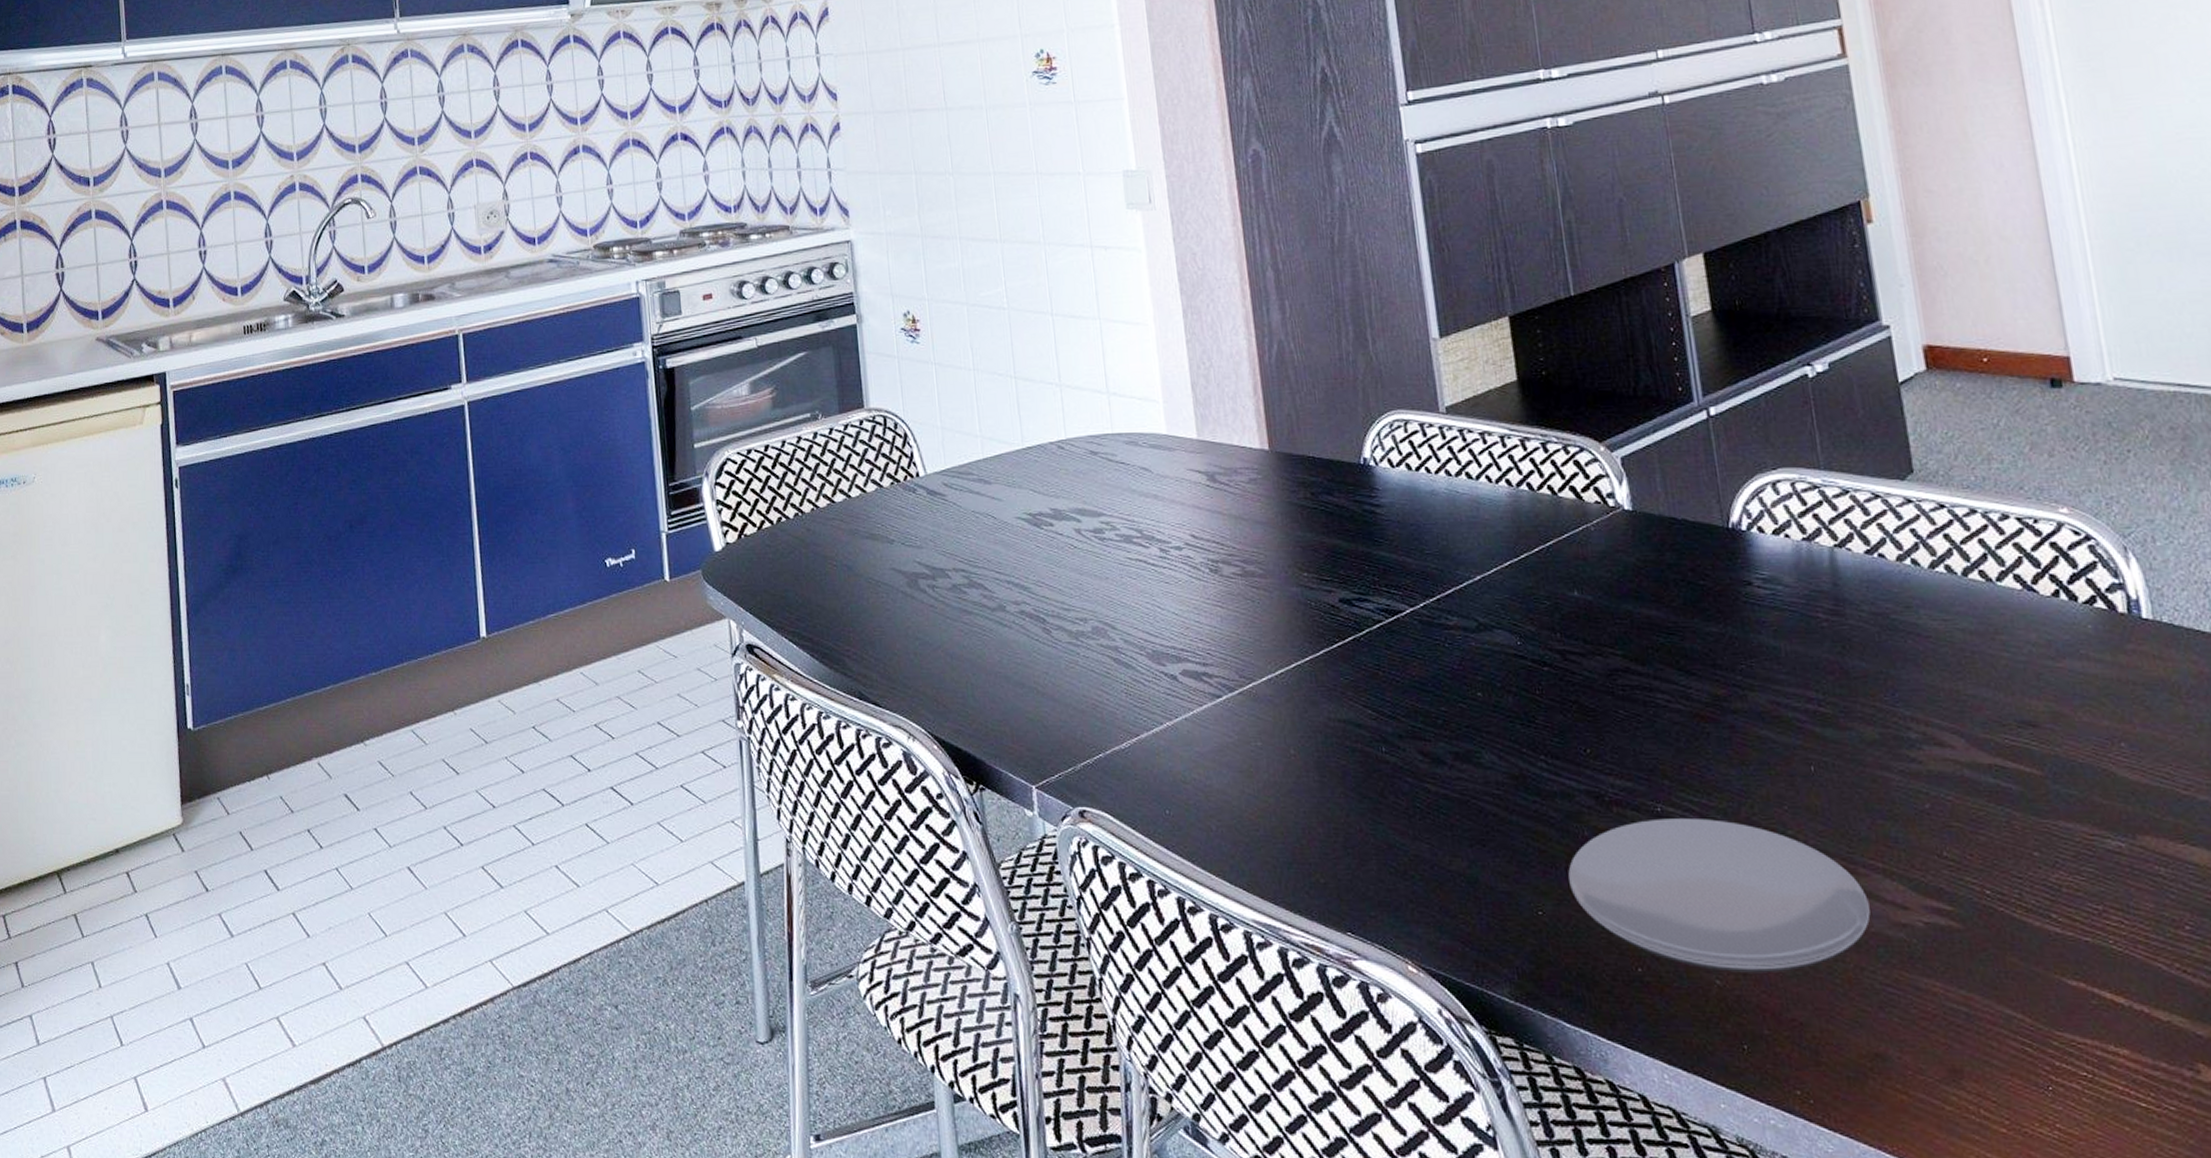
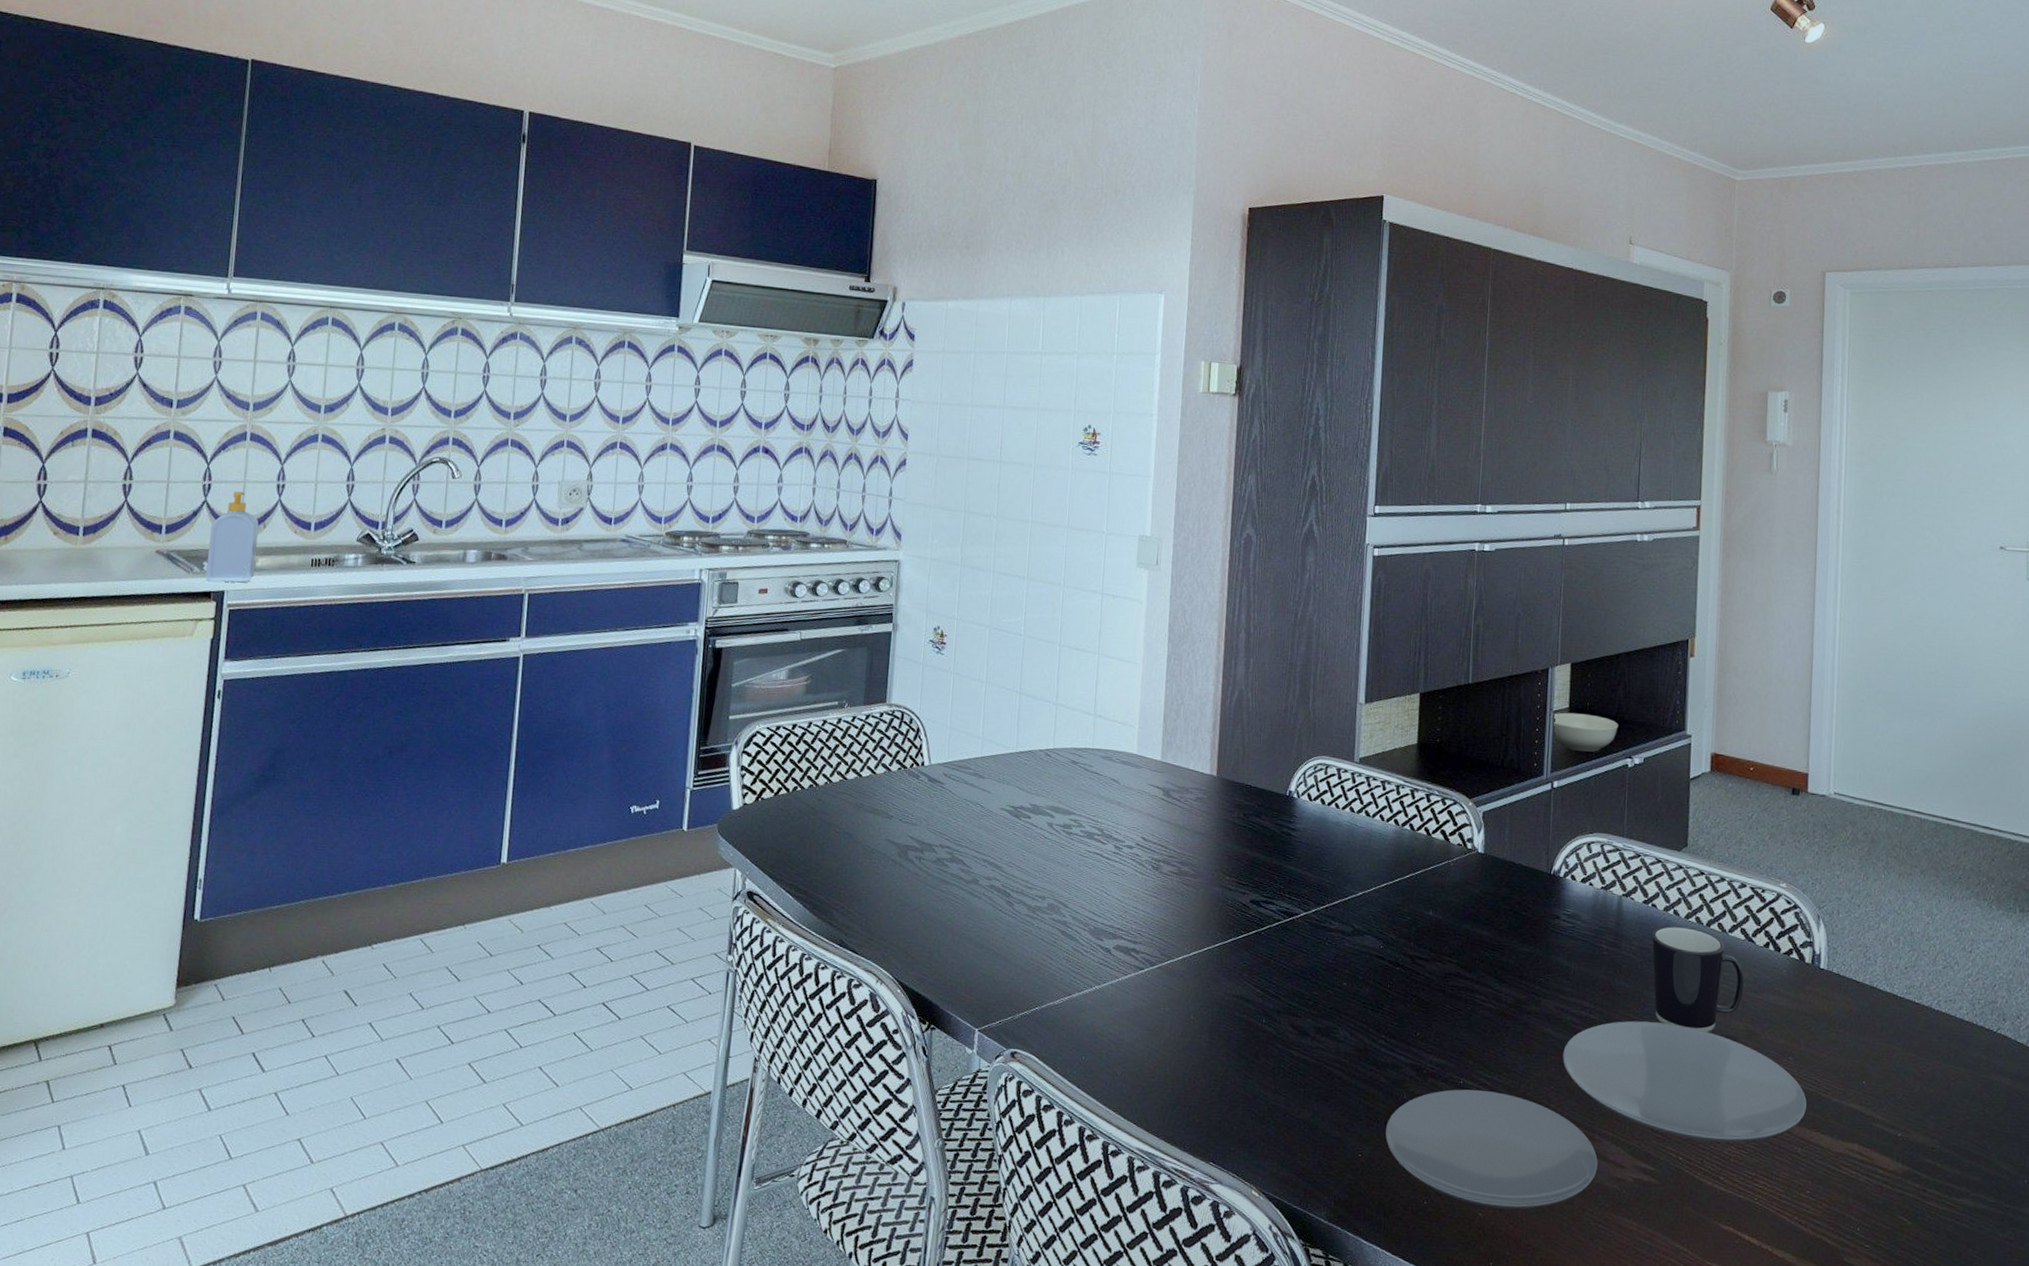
soap bottle: none [143,264,191,365] -> present [205,491,259,583]
bowl: none [1690,315,1785,365] -> present [1552,712,1619,752]
plate: none [1791,711,2163,867] -> present [1563,1020,1807,1143]
mug: none [1886,579,2034,719] -> present [1652,925,1744,1033]

